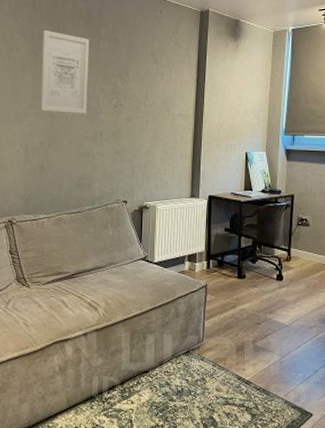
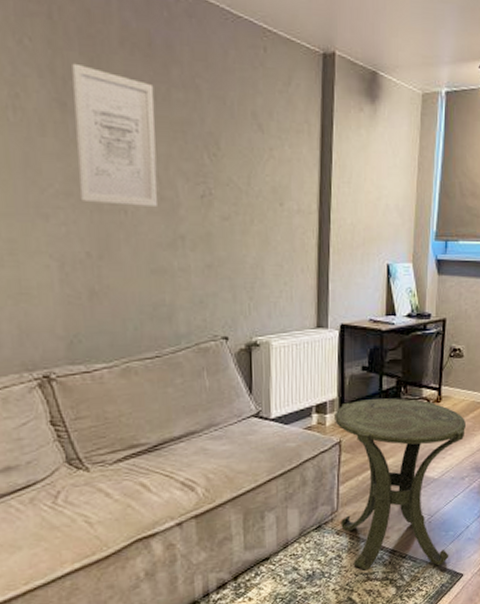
side table: none [202,254,313,402] -> present [335,398,466,570]

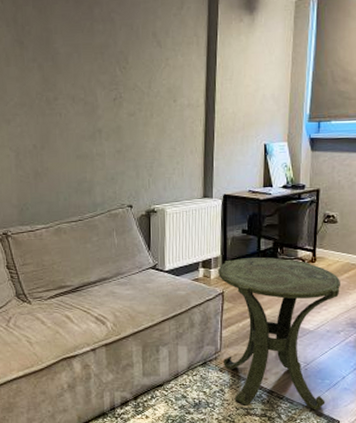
wall art: present [72,62,158,206] -> none [28,14,83,110]

